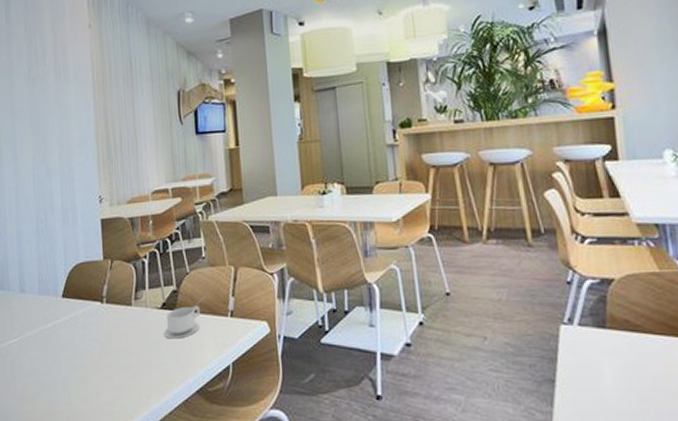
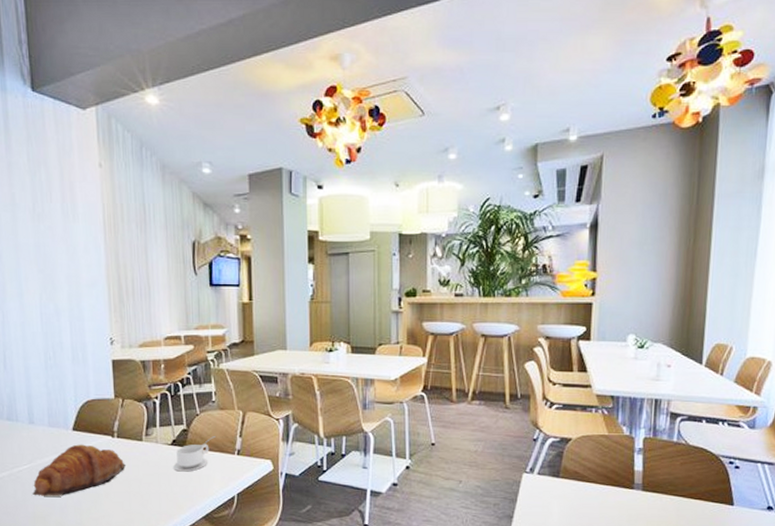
croissant: none [22,312,115,372] -> present [32,444,126,497]

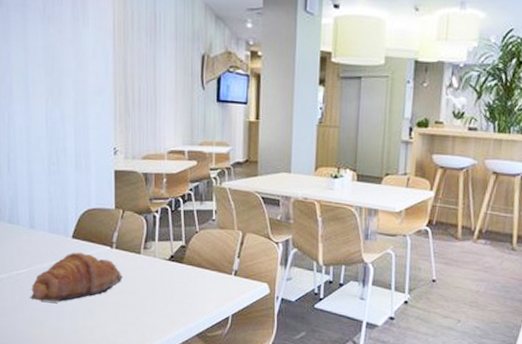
teacup: present [173,436,216,472] -> none [170,255,214,289]

